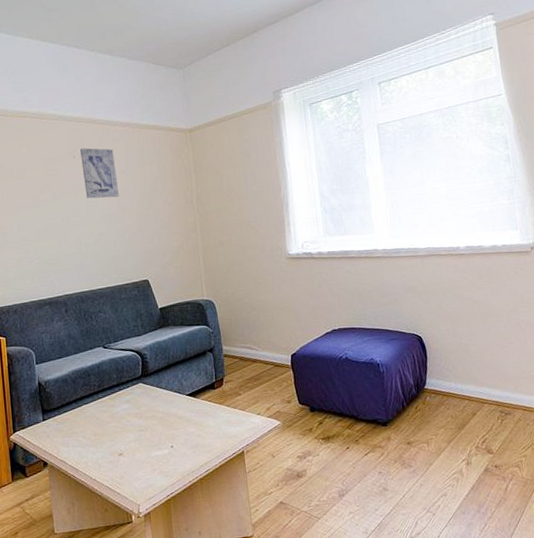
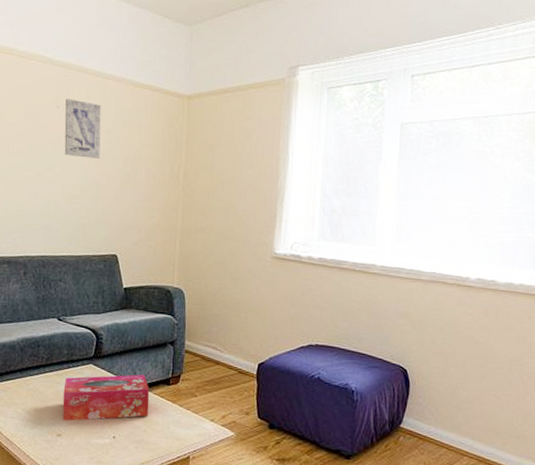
tissue box: none [118,384,200,441] -> present [62,374,150,421]

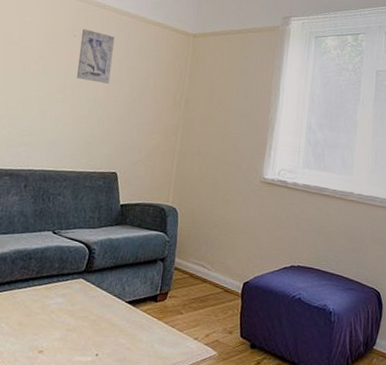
tissue box: present [62,374,150,421] -> none [46,290,137,337]

